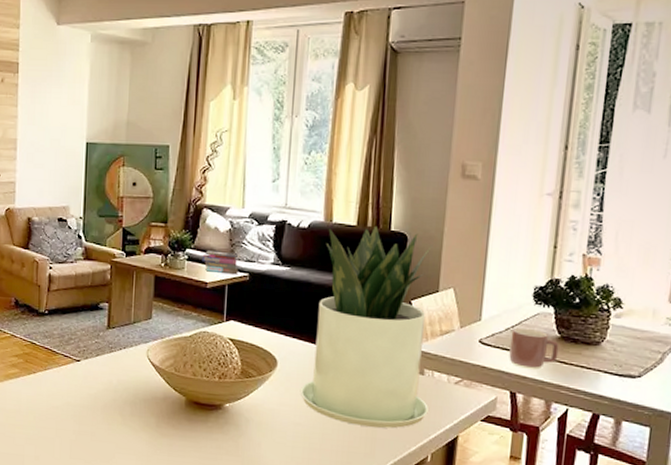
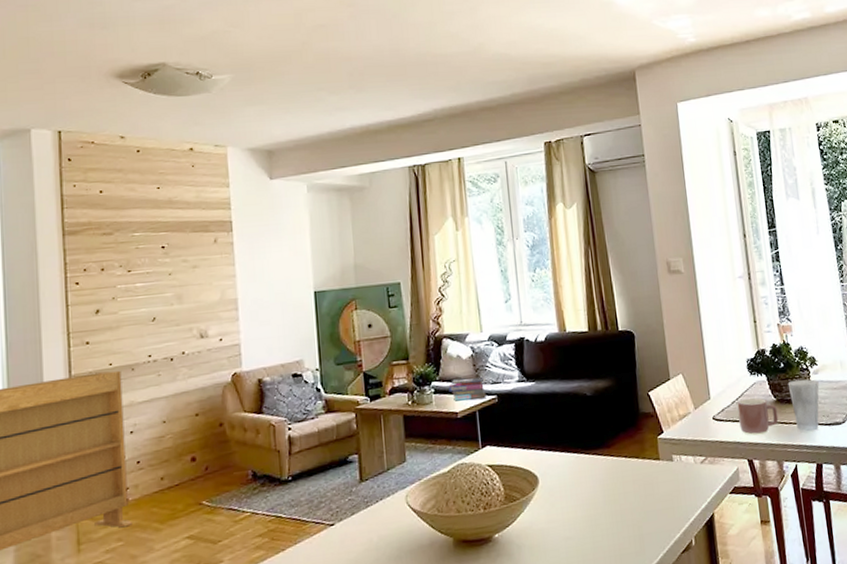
planter: present [300,225,432,429] -> none [563,328,684,526]
cup: none [578,319,619,380] -> present [788,379,820,433]

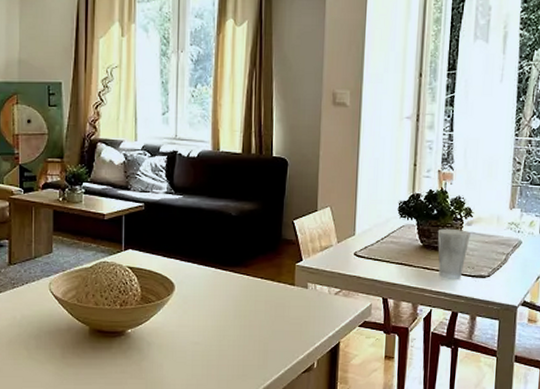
books: present [448,377,486,401] -> none [98,183,135,205]
mug: present [737,397,779,436] -> none [380,239,422,276]

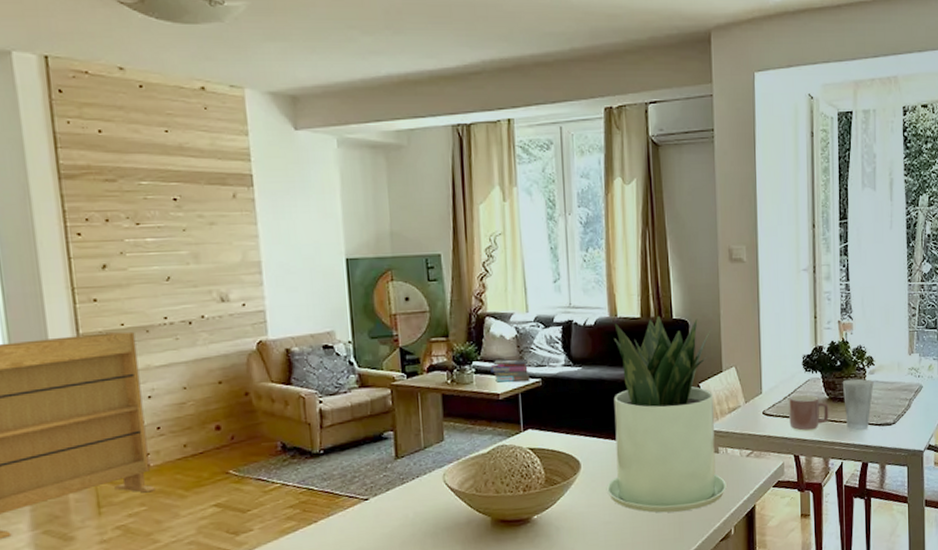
books: none [98,183,135,205] -> present [490,359,530,383]
planter: none [196,152,313,340] -> present [606,315,727,513]
mug: none [380,239,422,276] -> present [789,394,829,432]

